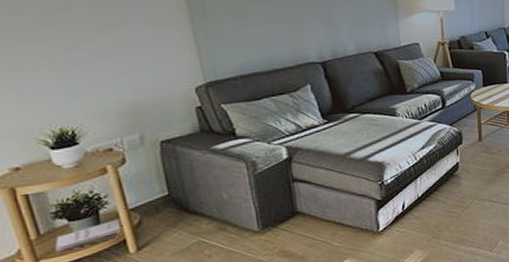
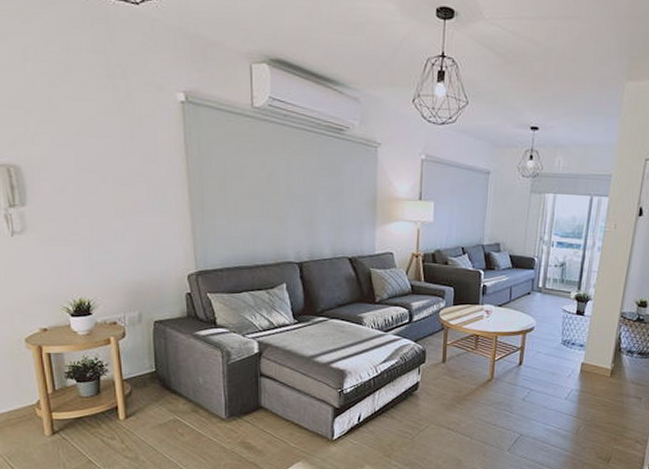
books: present [55,218,124,253] -> none [65,386,118,408]

